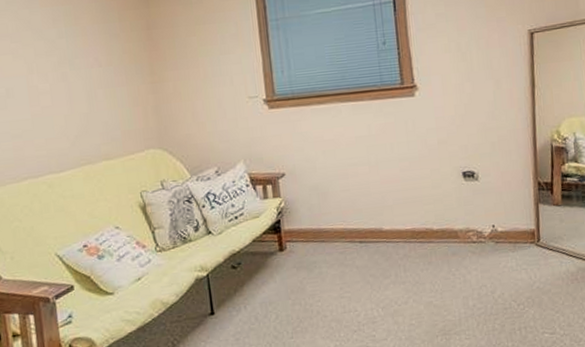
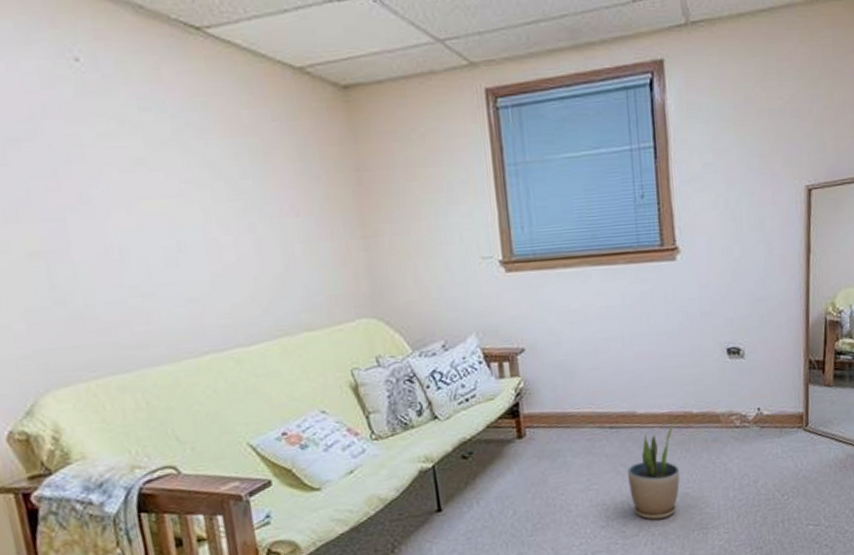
potted plant: none [376,238,423,326] -> present [628,422,680,520]

